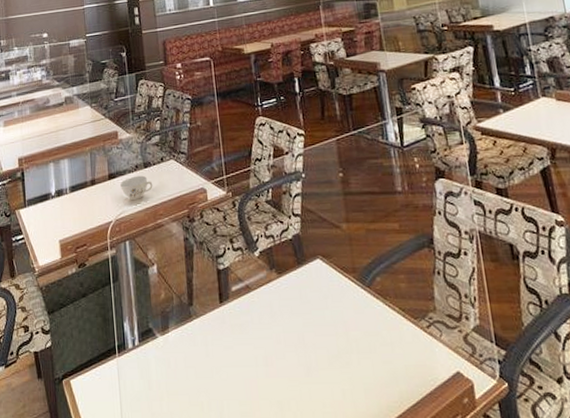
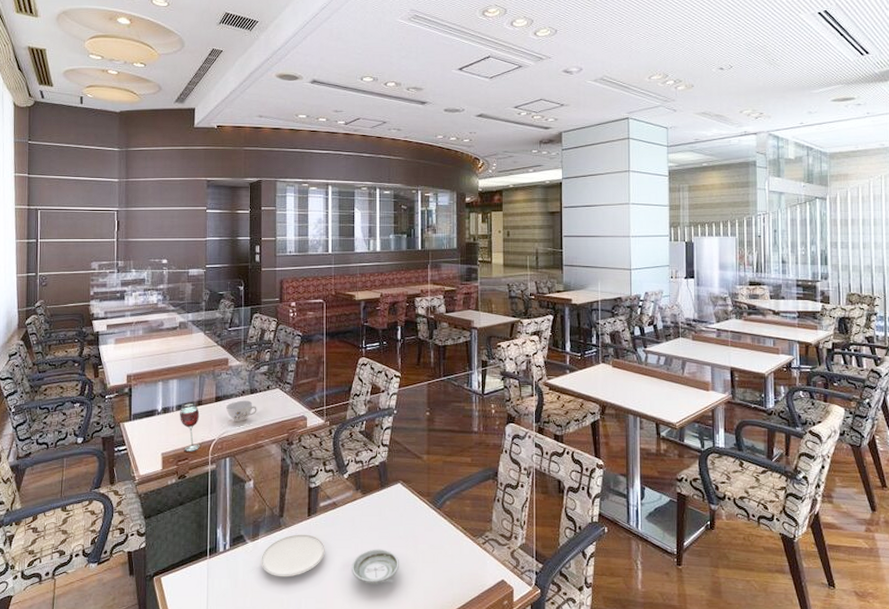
wineglass: none [73,182,98,237] -> present [180,402,200,451]
plate: none [173,324,244,376] -> present [261,534,325,577]
saucer: none [274,338,332,382] -> present [351,549,400,584]

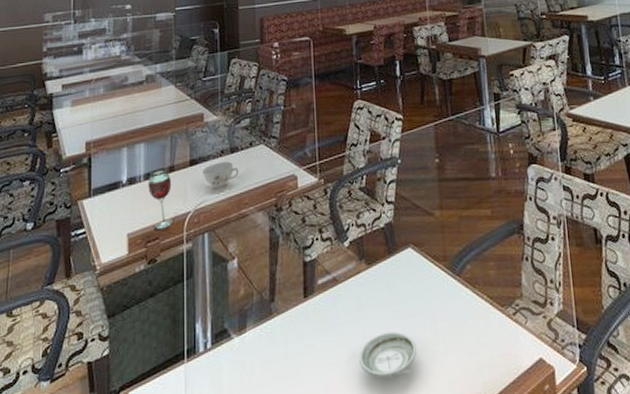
plate: present [261,534,325,577] -> none [250,320,326,379]

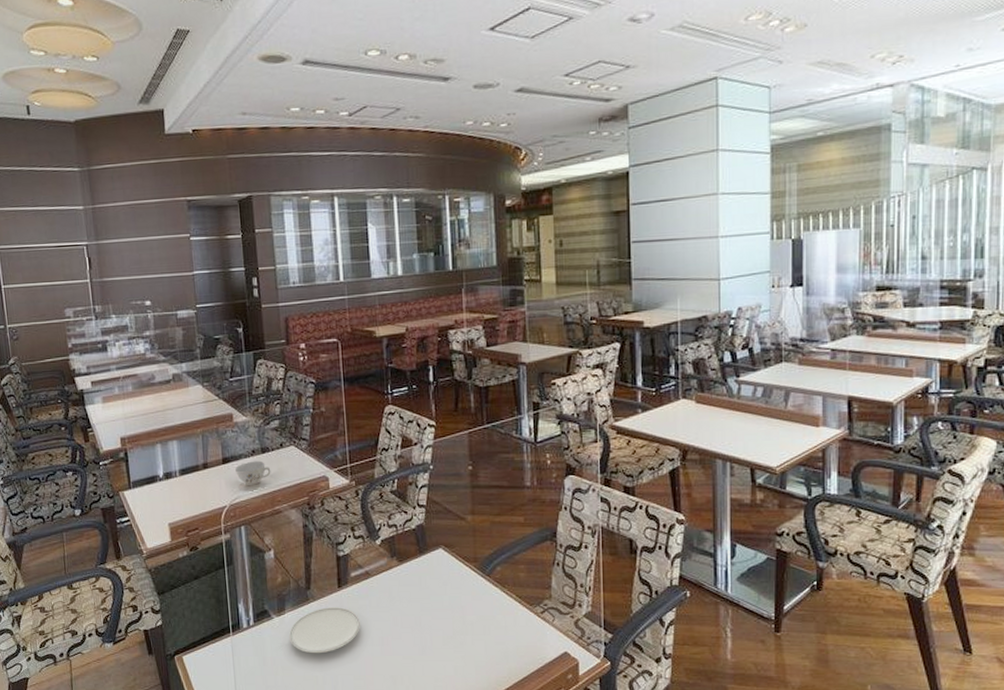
wineglass: present [148,168,173,229] -> none [184,465,211,521]
plate: none [250,320,326,379] -> present [289,607,360,654]
saucer: present [358,331,417,379] -> none [390,621,447,659]

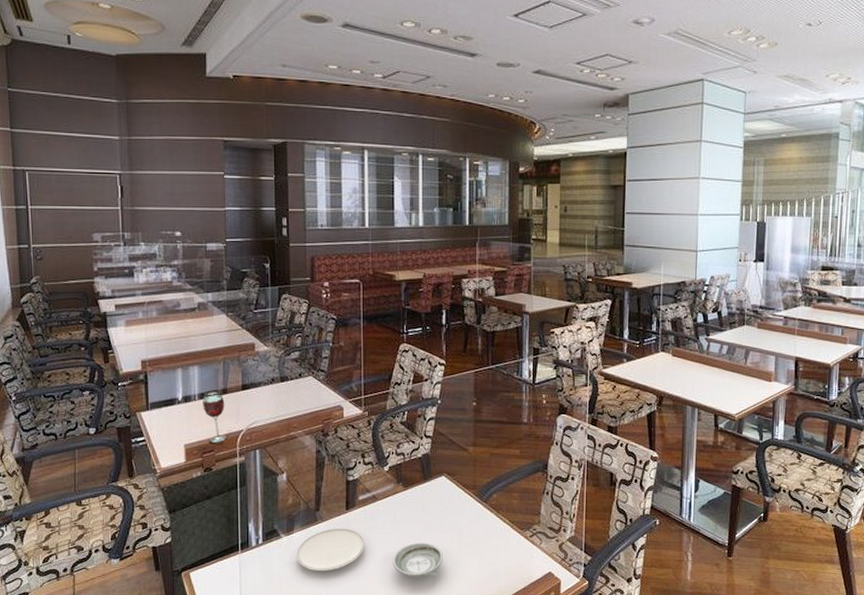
wineglass: none [184,465,211,521] -> present [203,390,227,443]
teacup: present [235,461,271,486] -> none [254,389,289,412]
saucer: none [390,621,447,659] -> present [392,542,444,578]

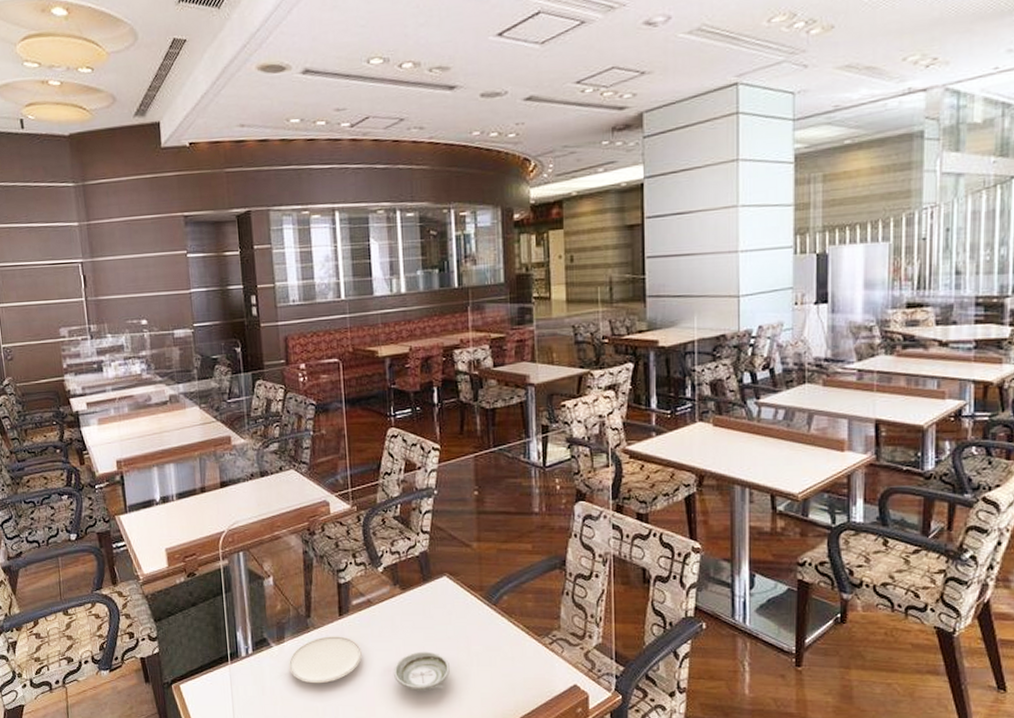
wineglass: present [203,390,227,443] -> none [181,489,209,546]

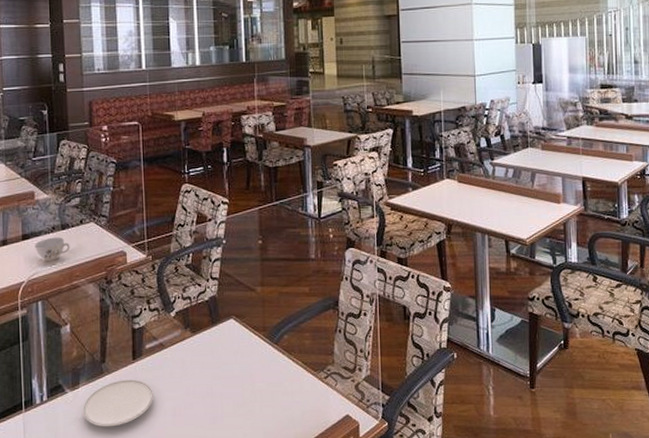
teacup: none [234,485,270,511] -> present [35,237,70,262]
saucer: present [393,651,451,691] -> none [182,390,236,429]

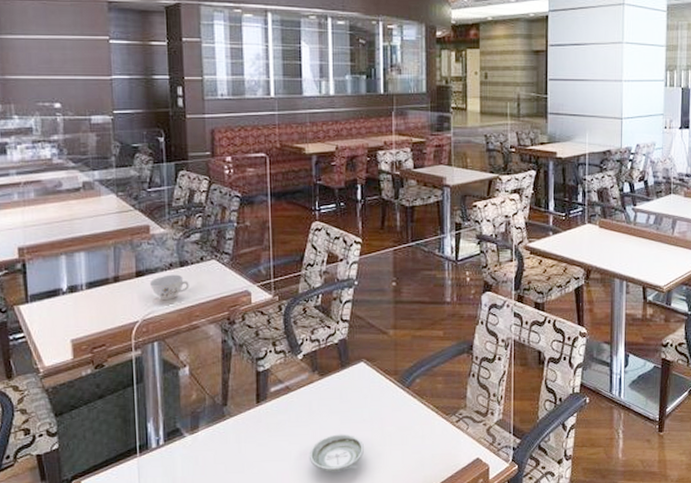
plate: present [83,379,153,427] -> none [202,423,278,472]
saucer: none [182,390,236,429] -> present [308,434,365,472]

